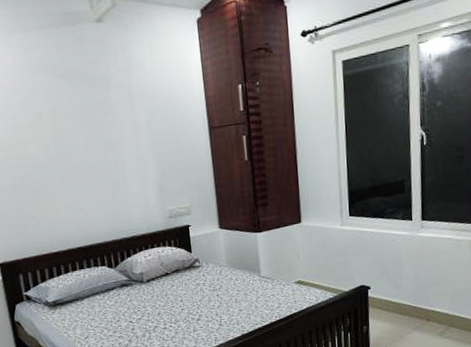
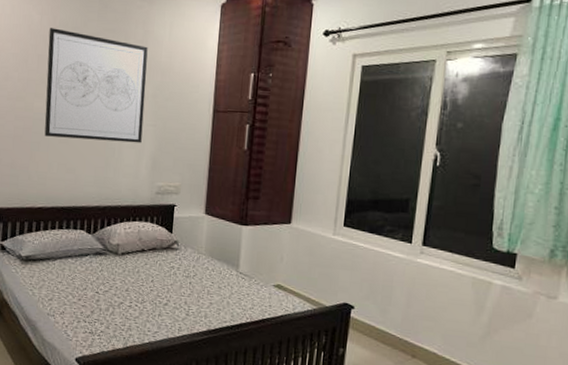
wall art: none [26,69,145,181] -> present [44,28,148,143]

